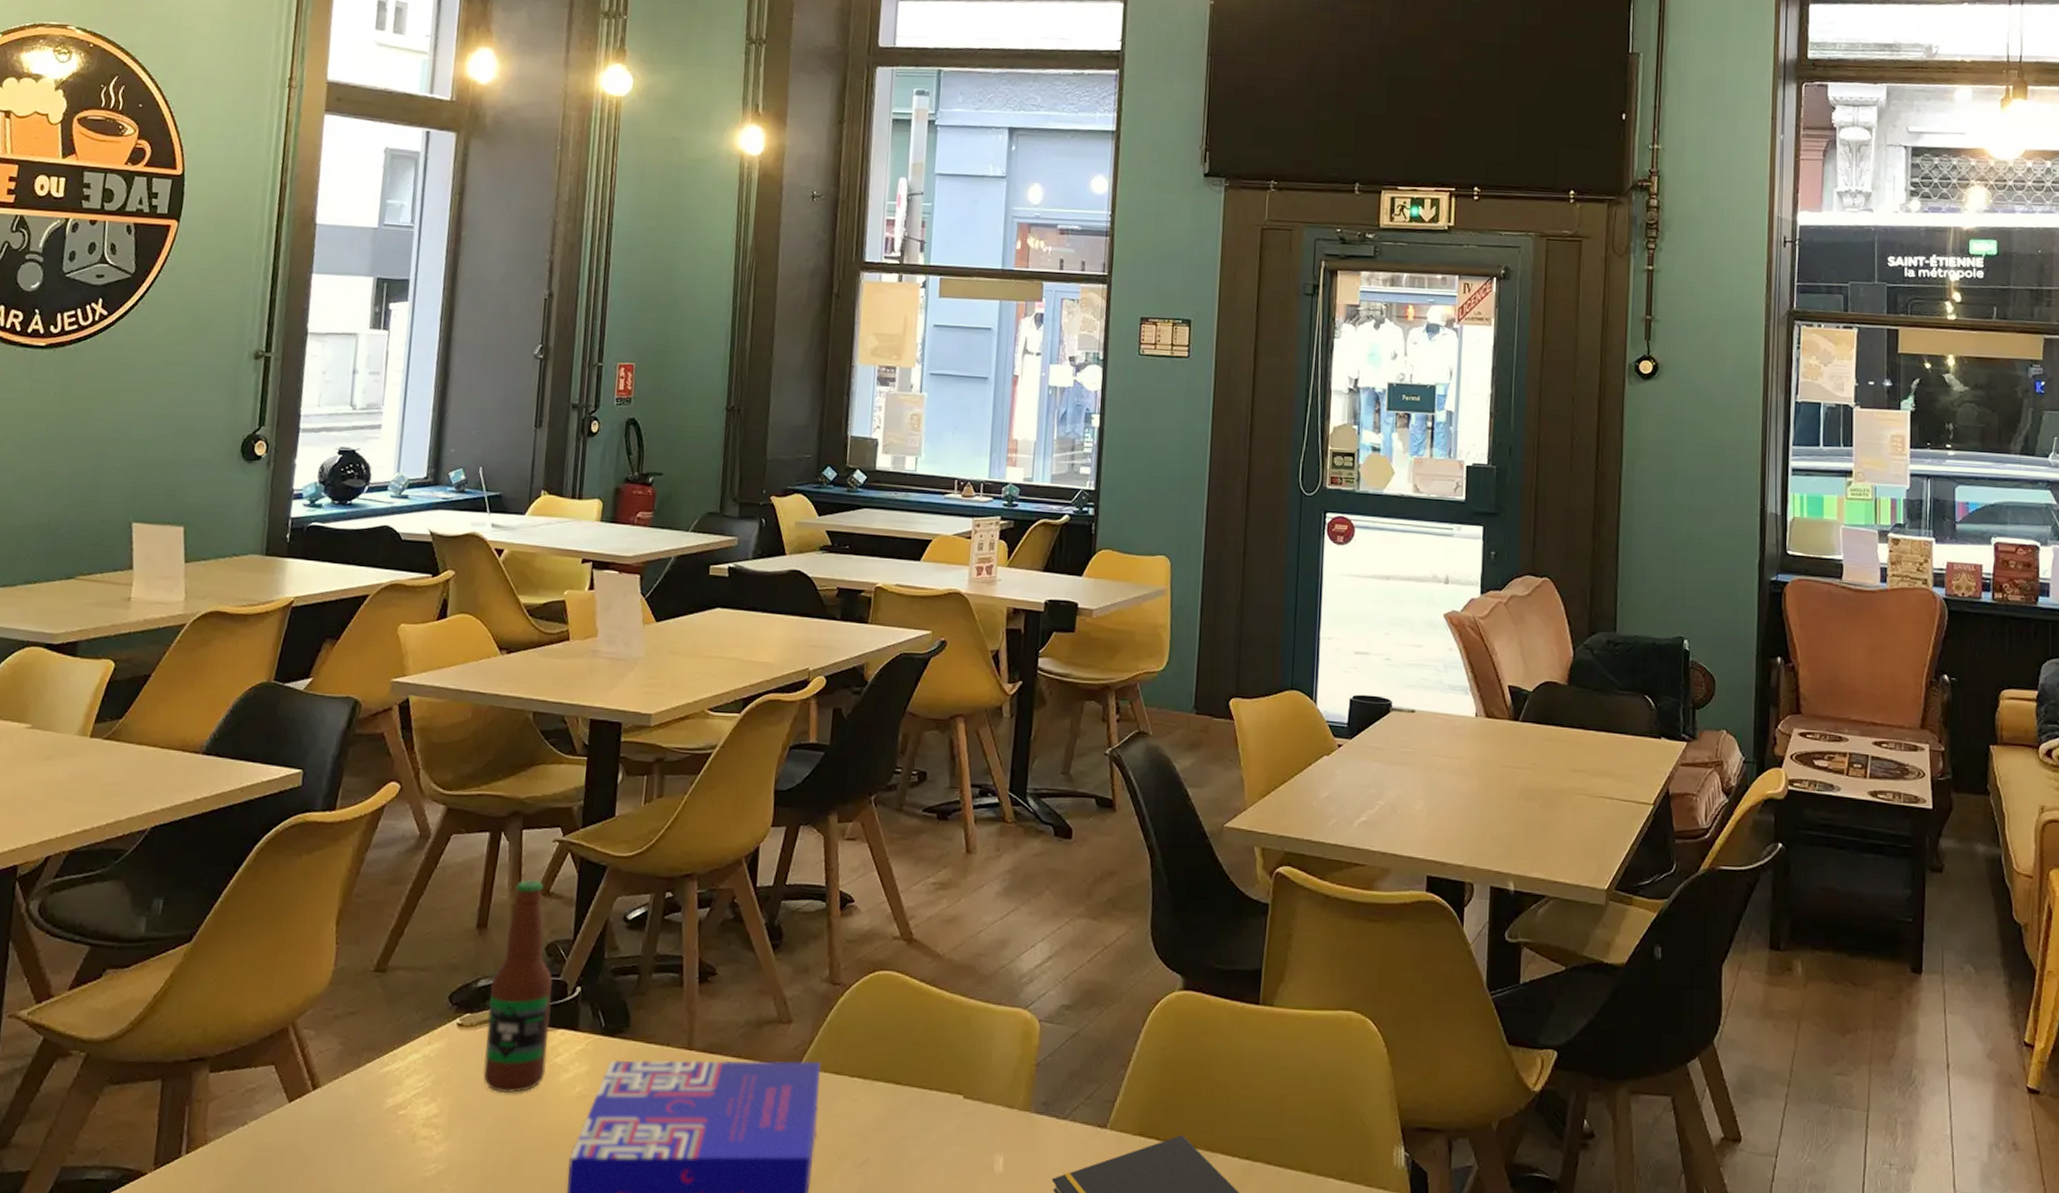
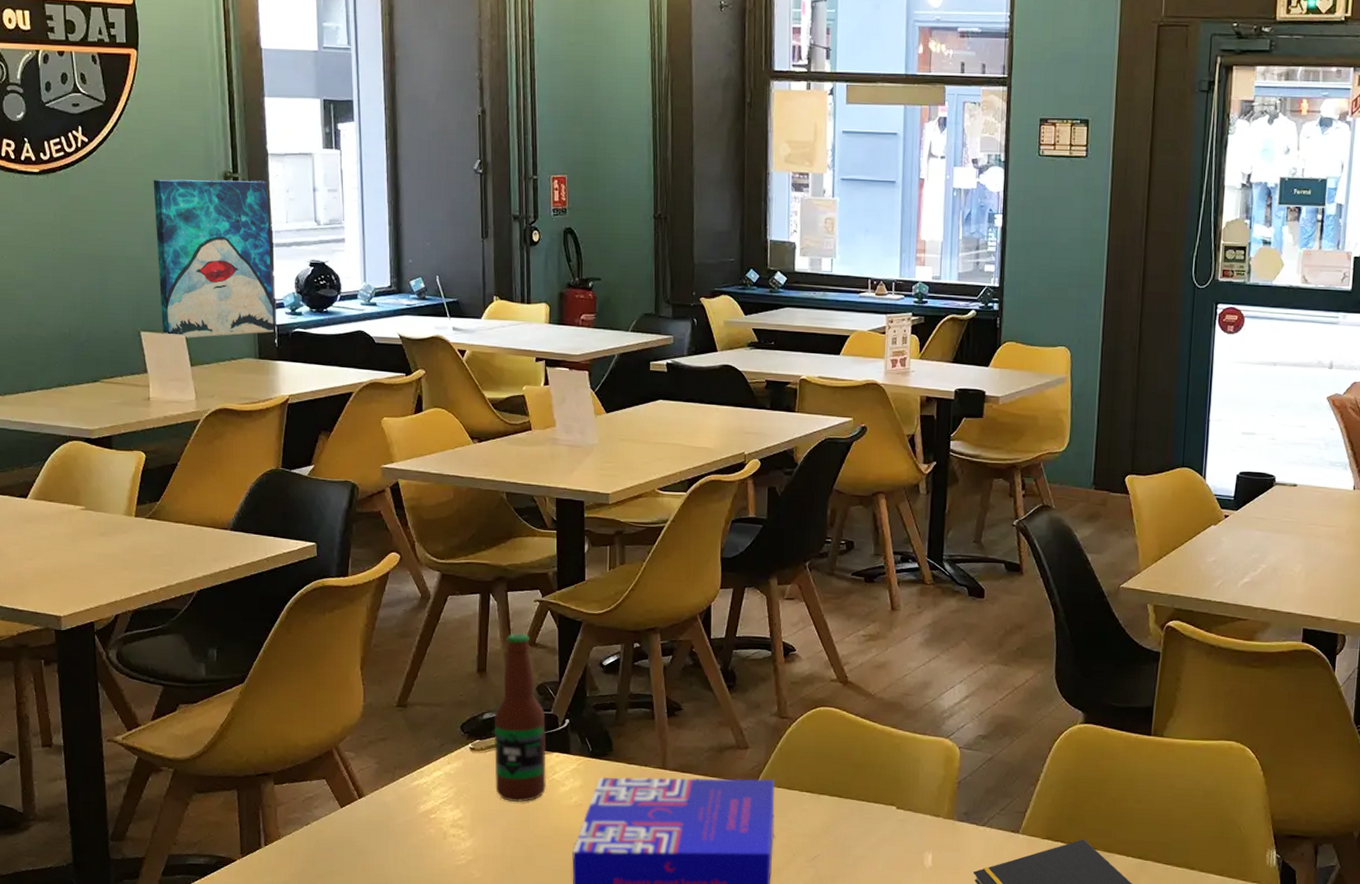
wall art: none [157,357,302,532] -> present [153,179,274,339]

